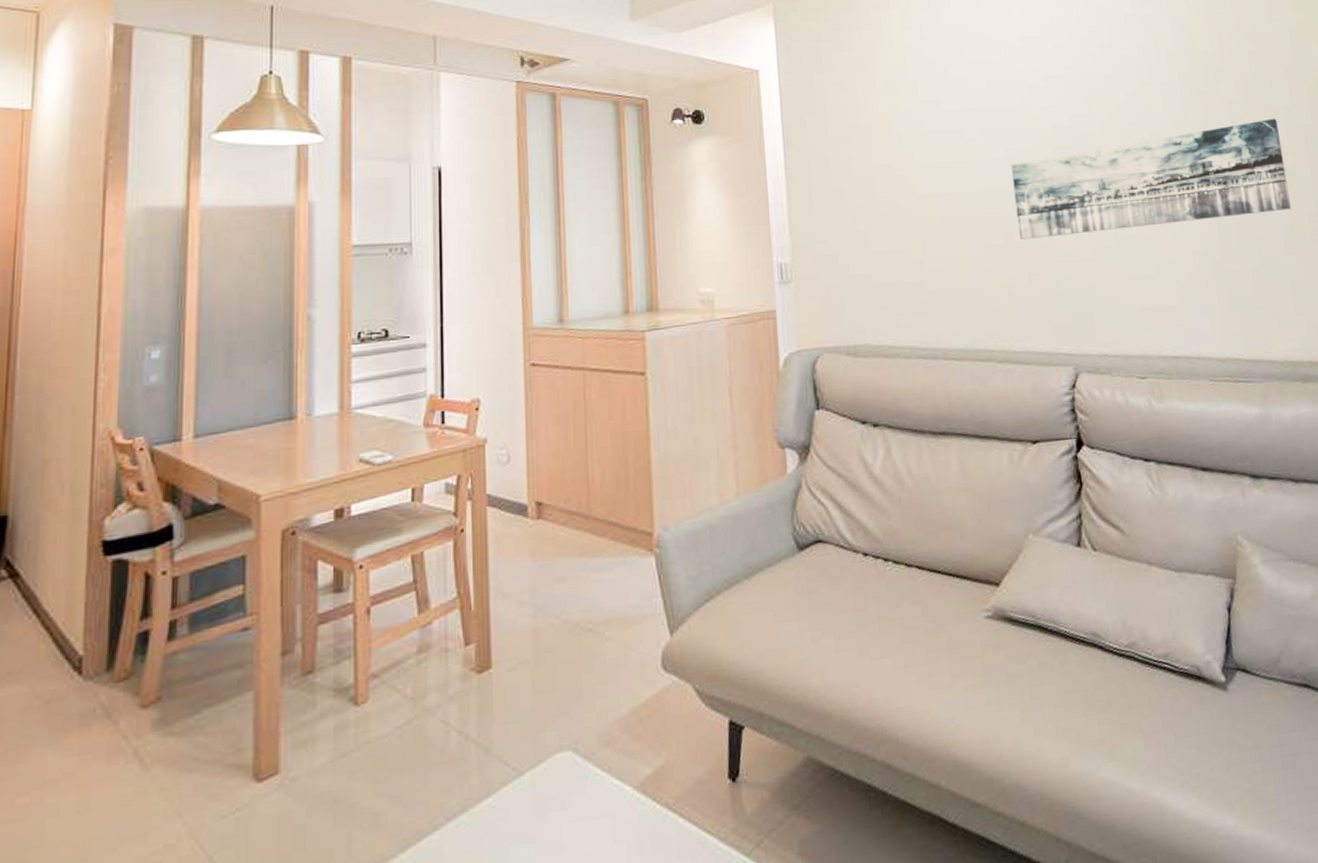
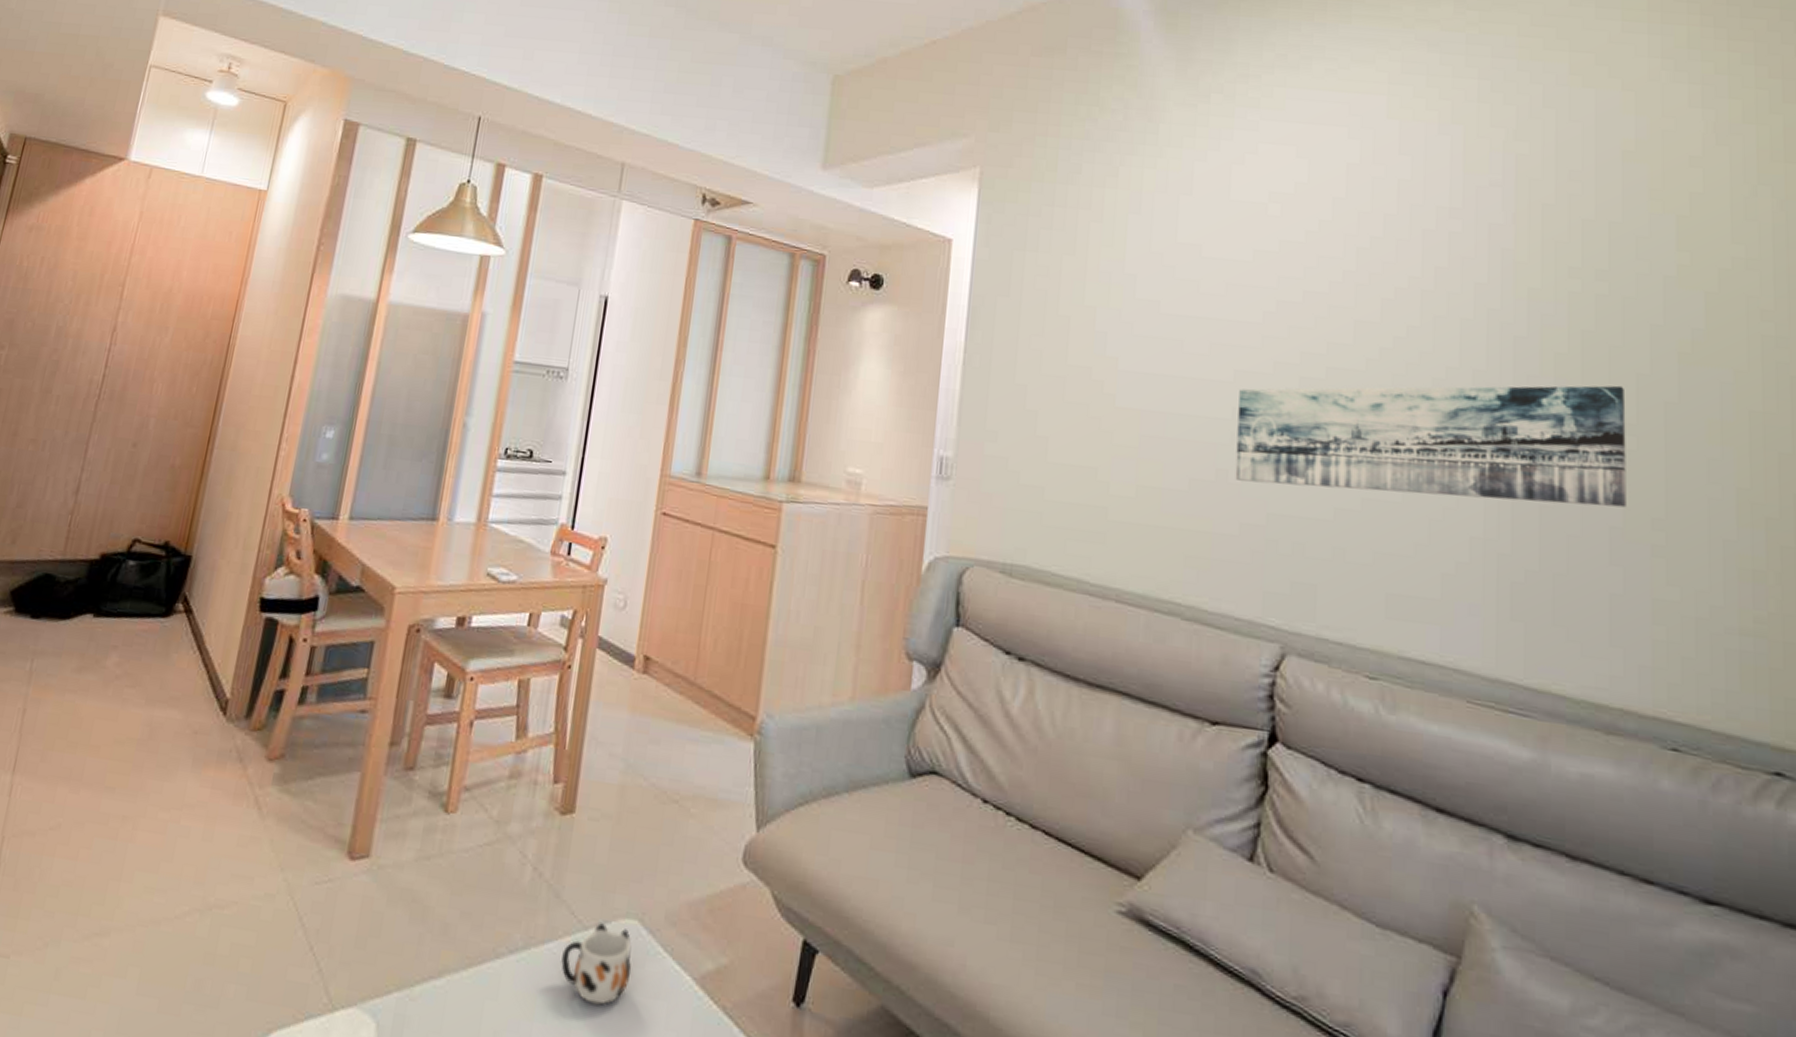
mug: none [501,762,574,842] -> present [560,923,632,1005]

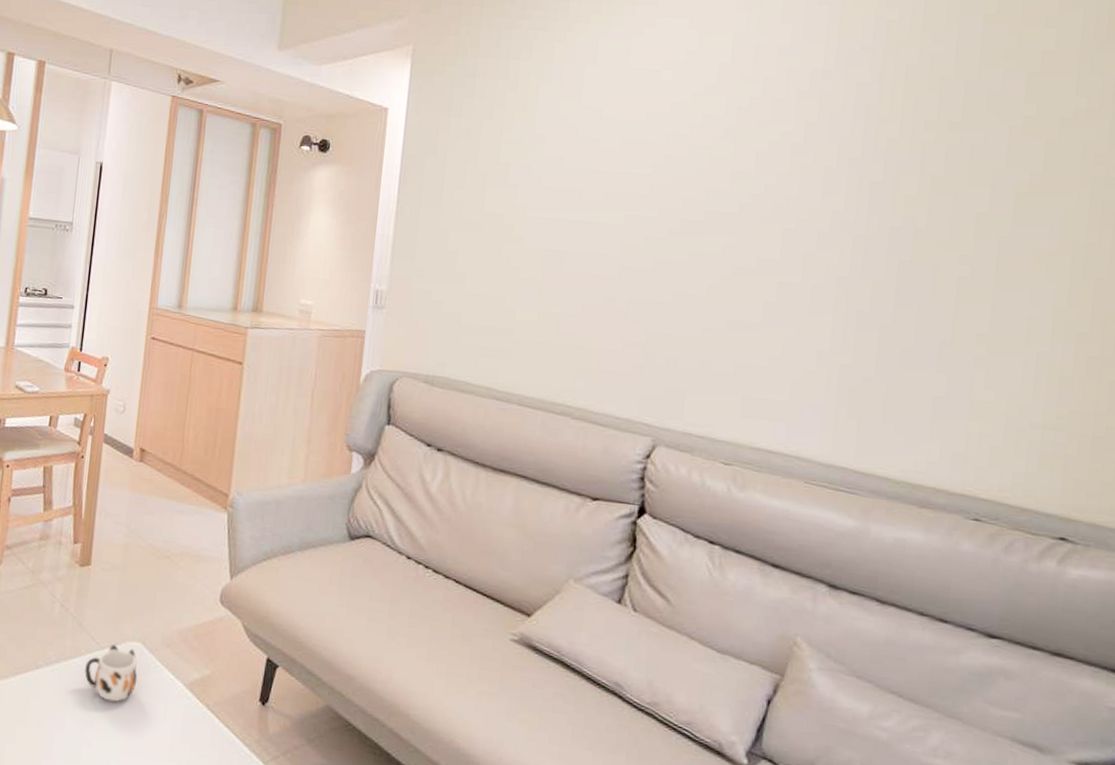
wall art: present [1235,385,1626,508] -> none [621,222,964,326]

